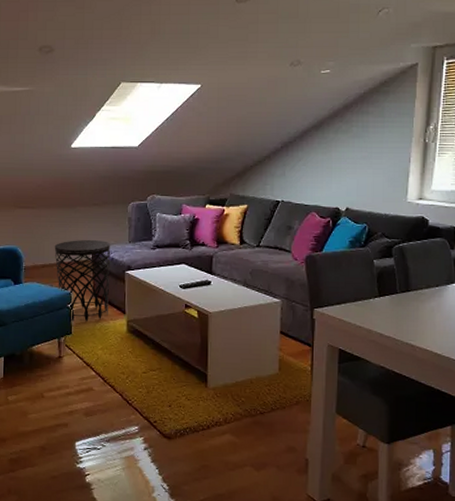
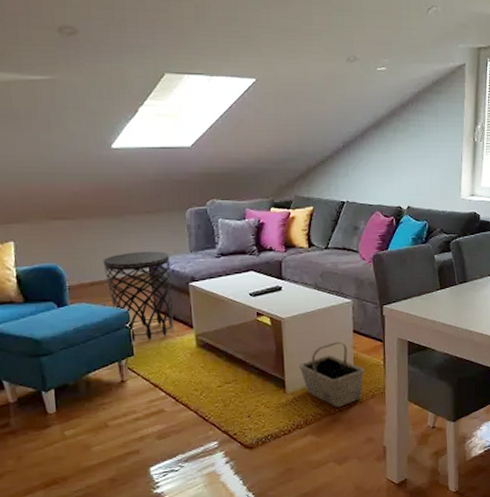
basket: none [222,341,290,410] -> present [299,342,365,408]

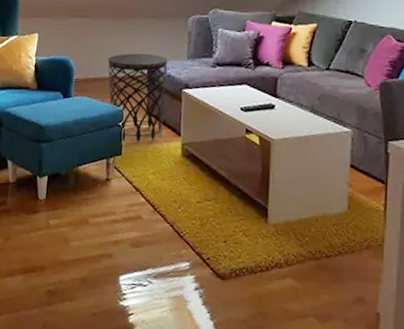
basket: present [299,342,365,408] -> none [285,175,360,253]

